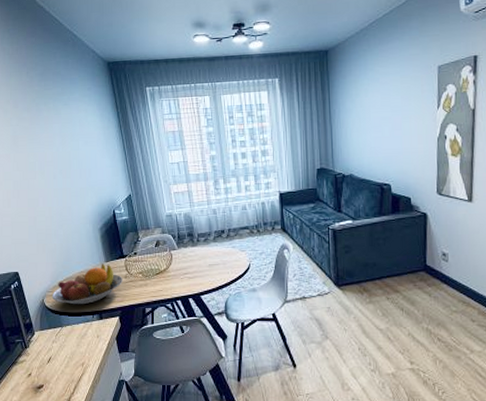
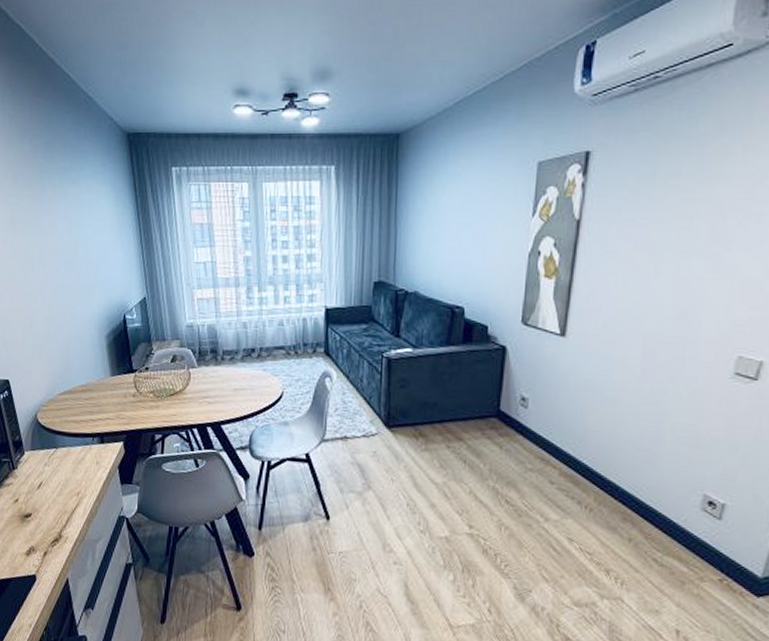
fruit bowl: present [52,263,122,305] -> none [46,377,130,425]

